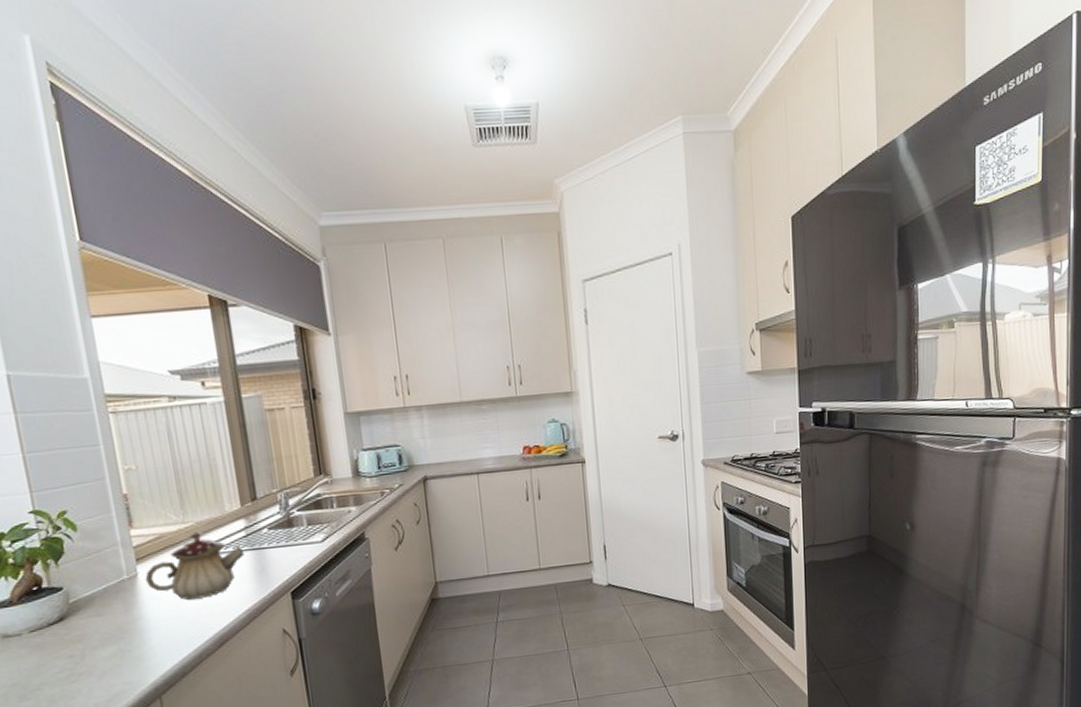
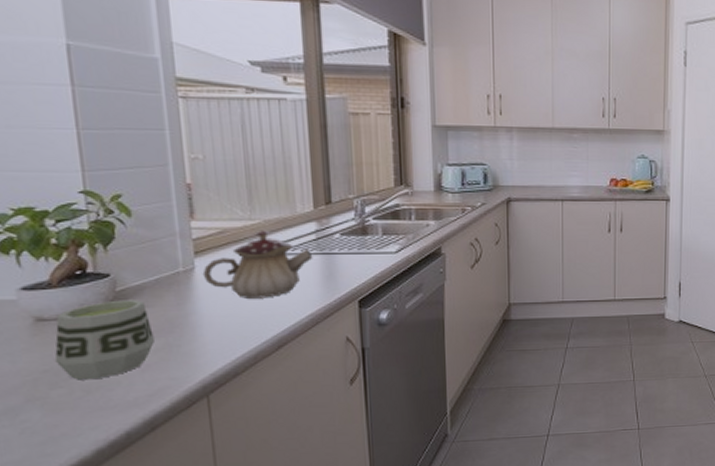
cup: none [19,610,108,691] -> present [54,300,154,380]

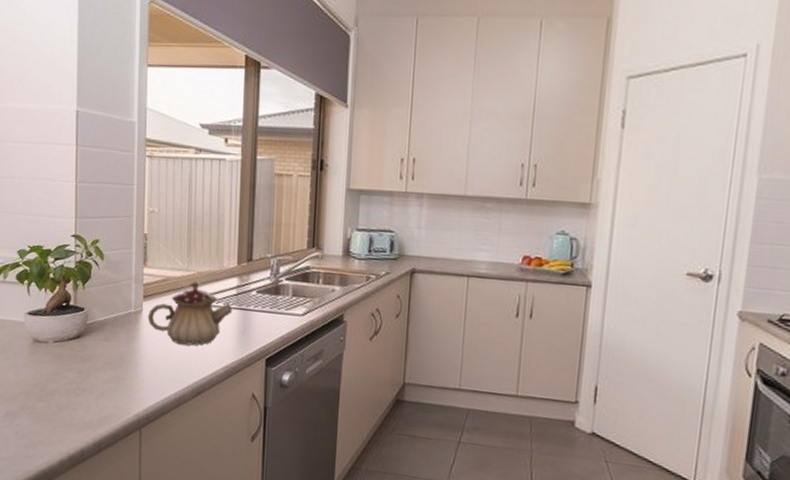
cup: present [54,300,154,380] -> none [42,331,108,399]

